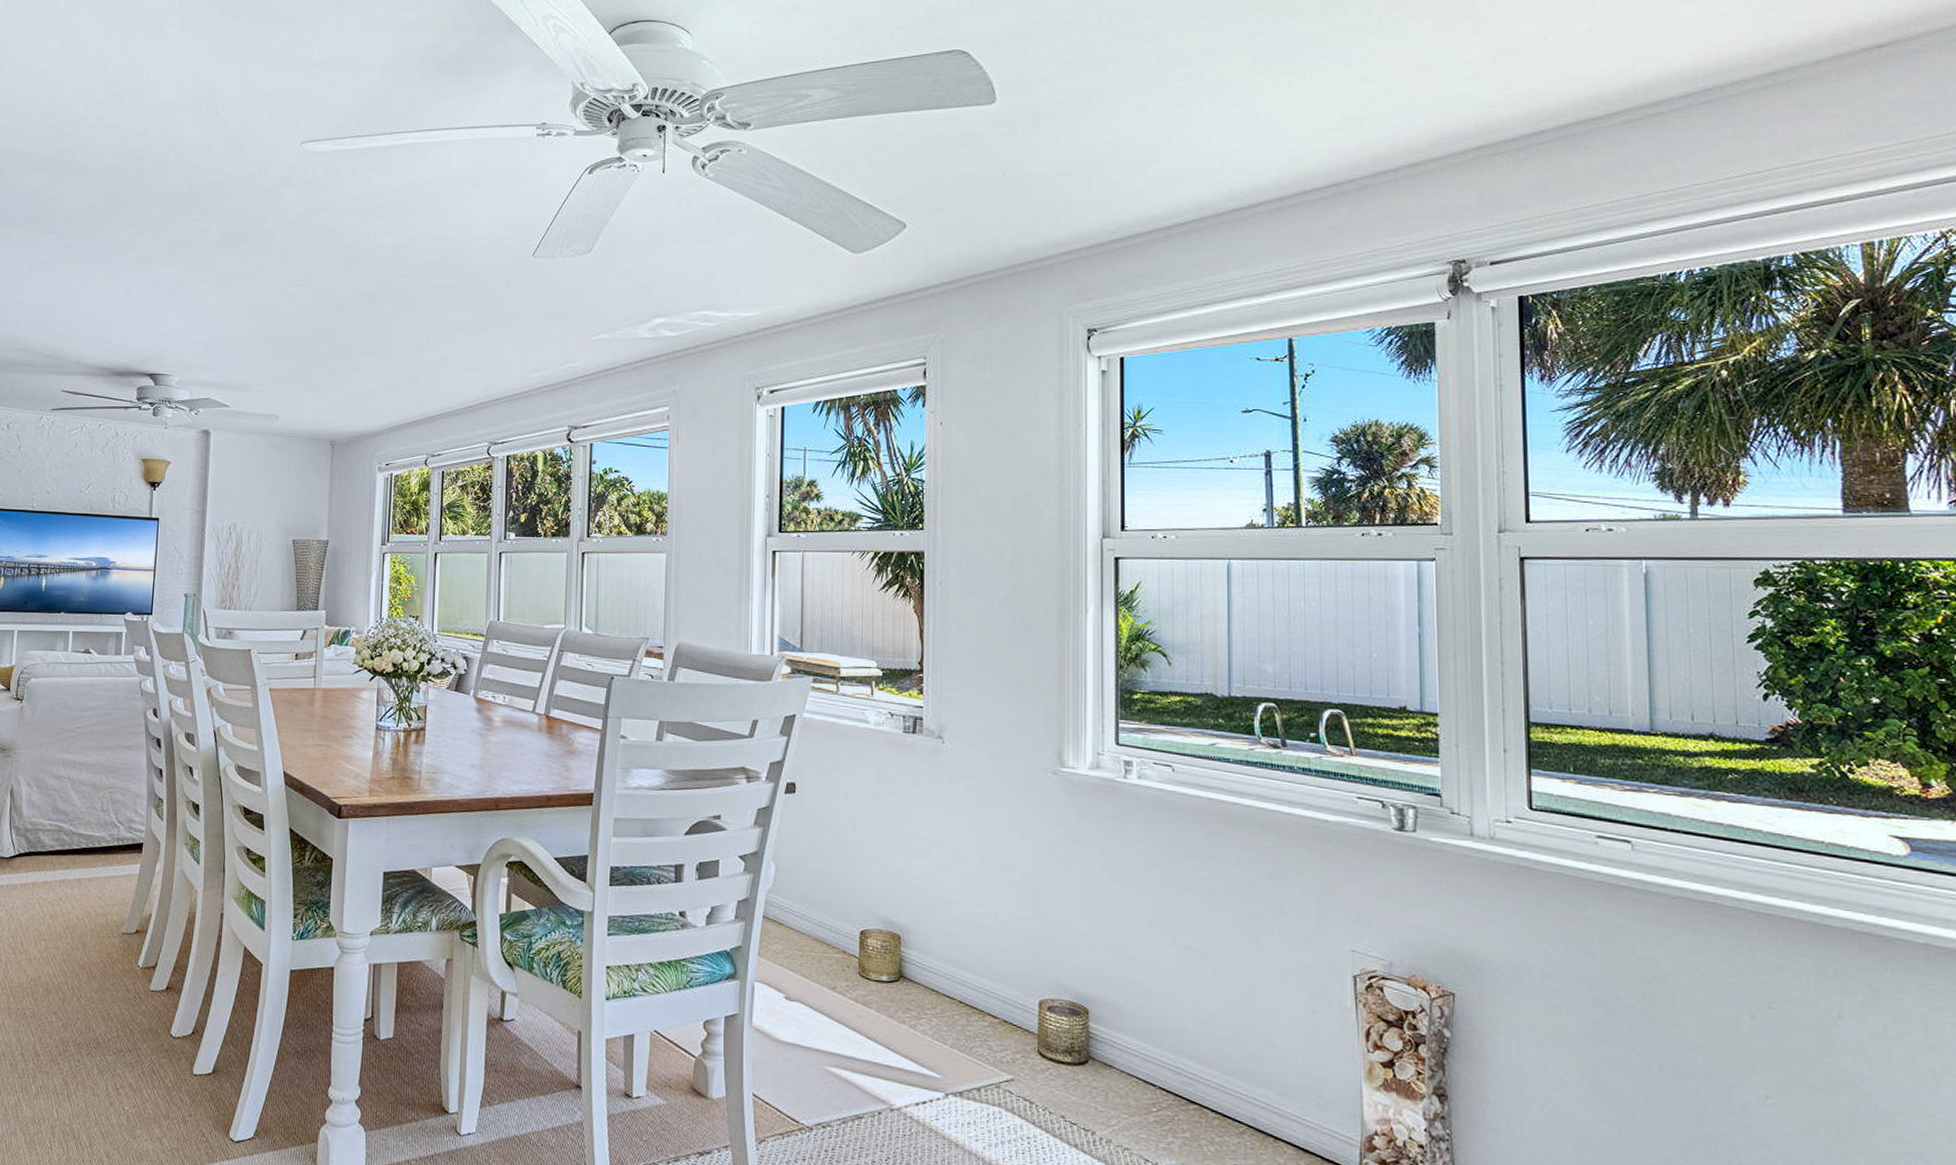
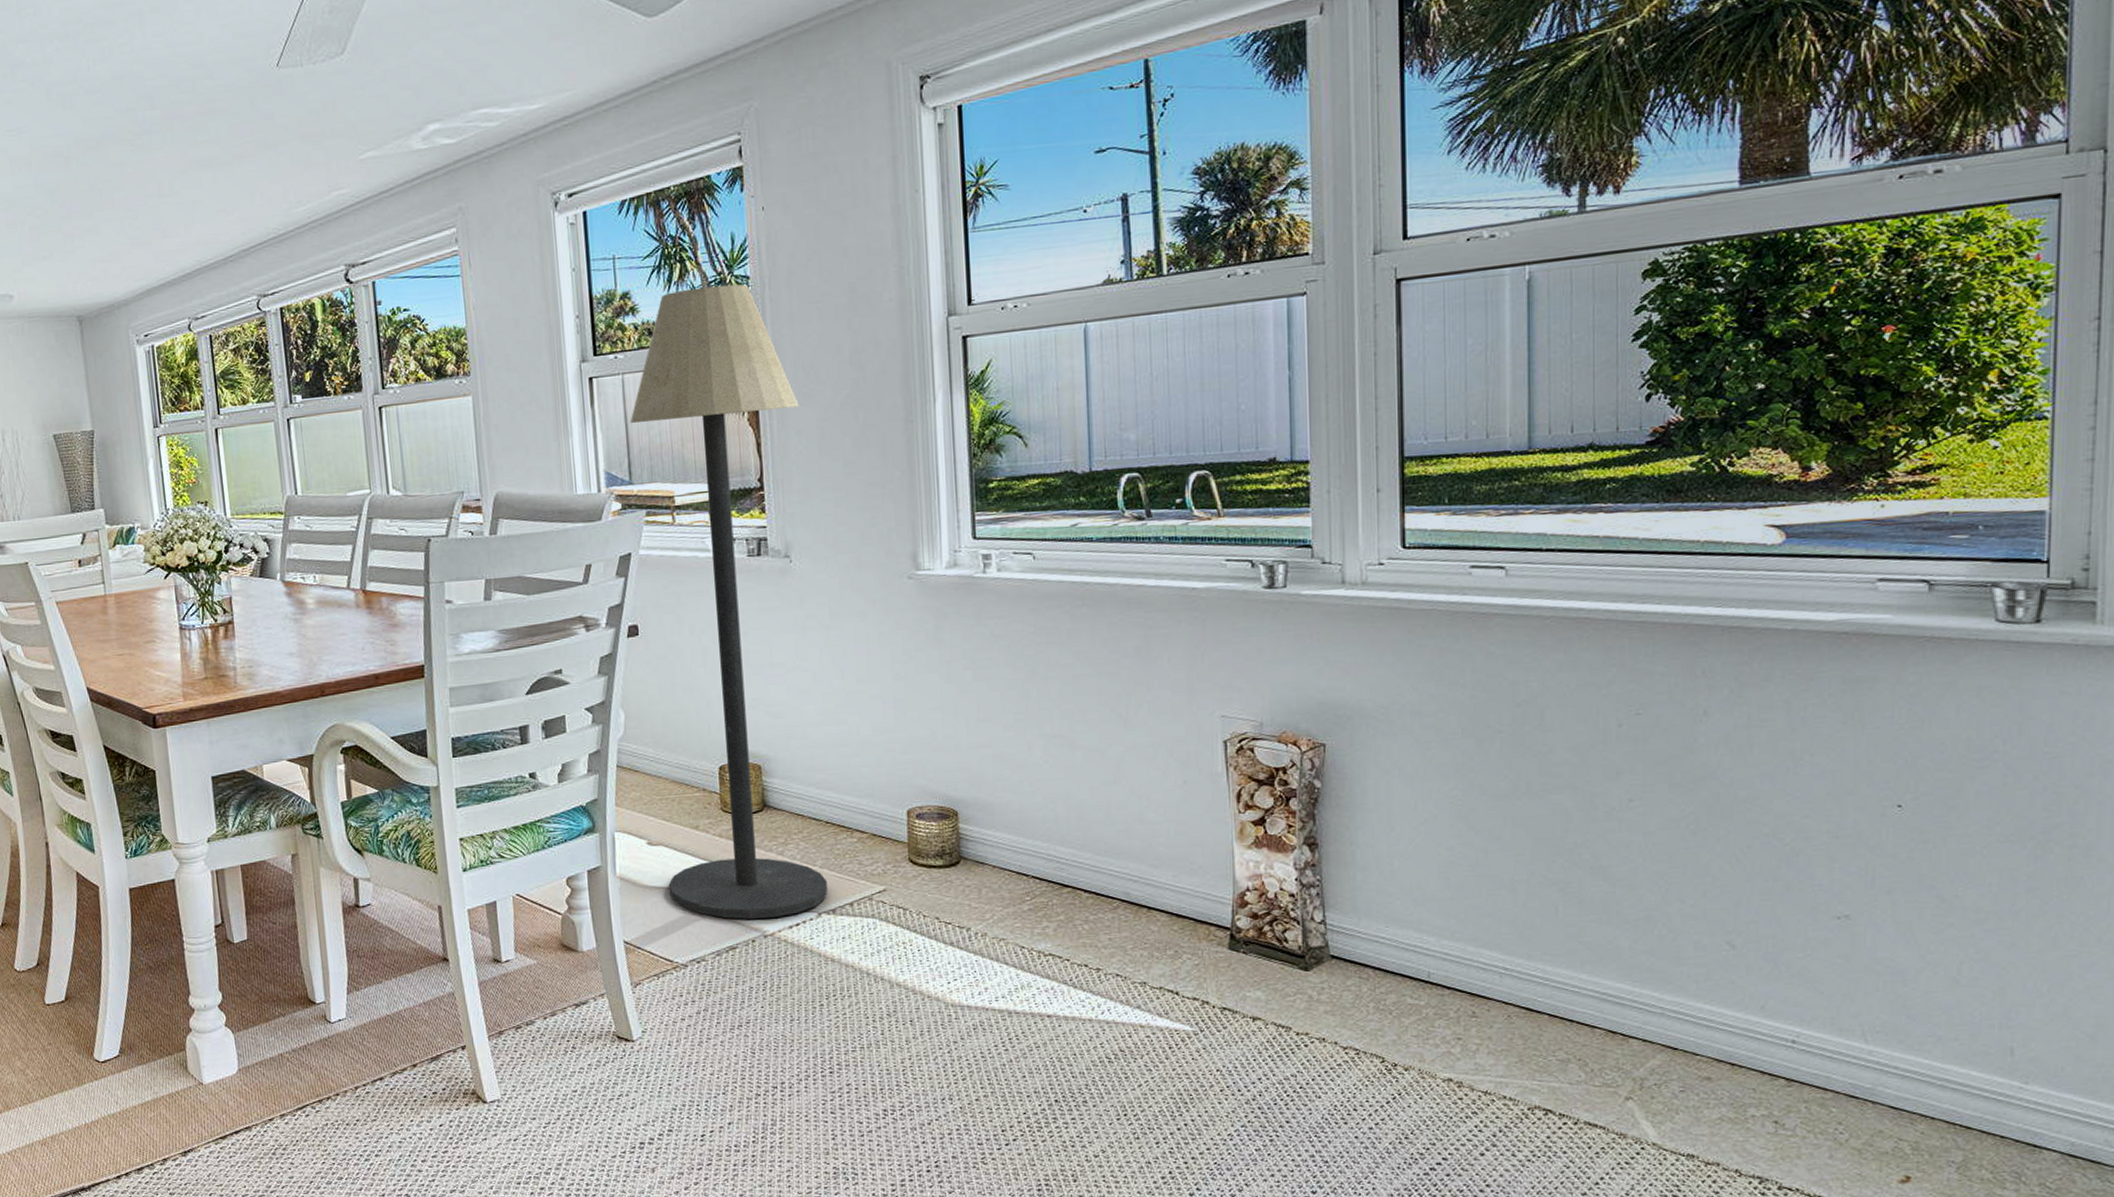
floor lamp: none [801,484,961,1092] -> present [629,284,828,919]

